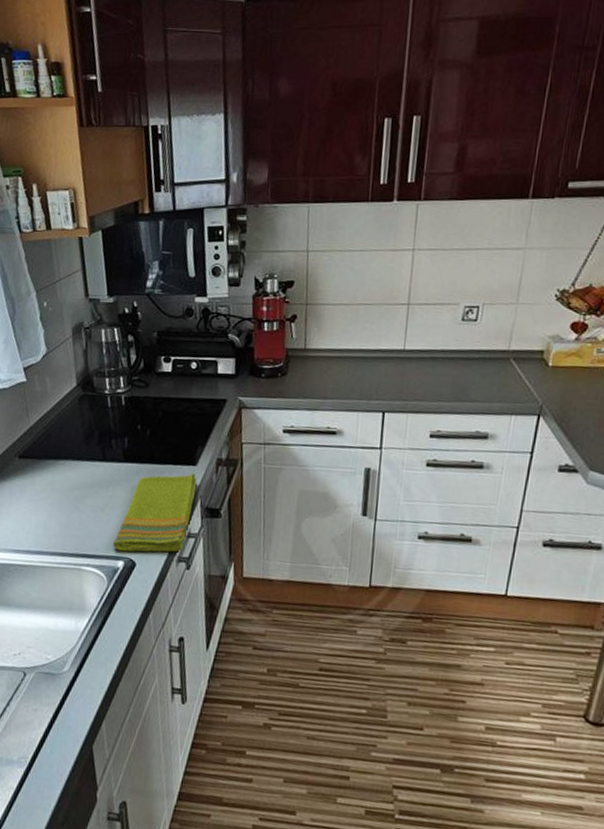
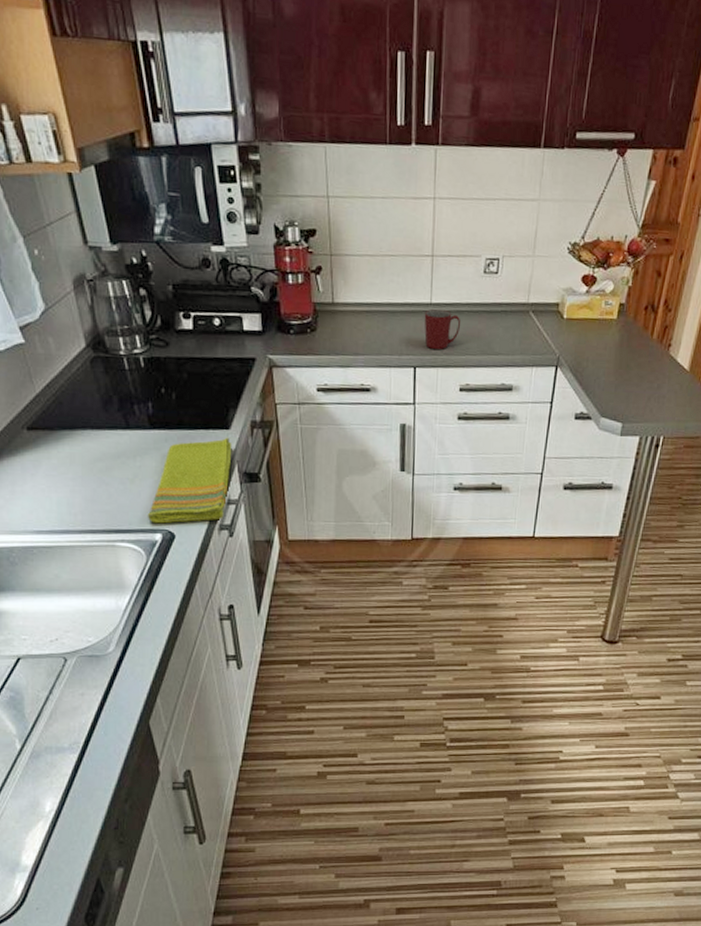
mug: none [396,355,434,395] -> present [424,308,460,349]

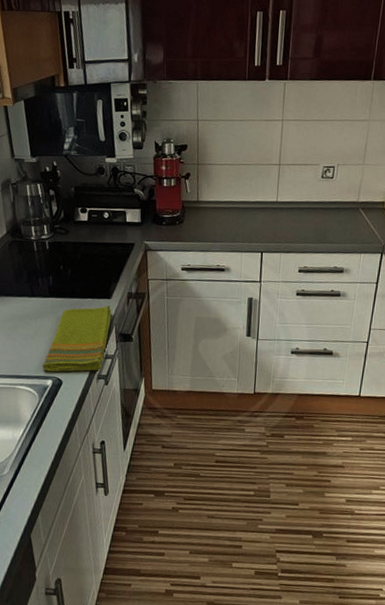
mug: present [424,308,460,349] -> none [270,206,301,238]

